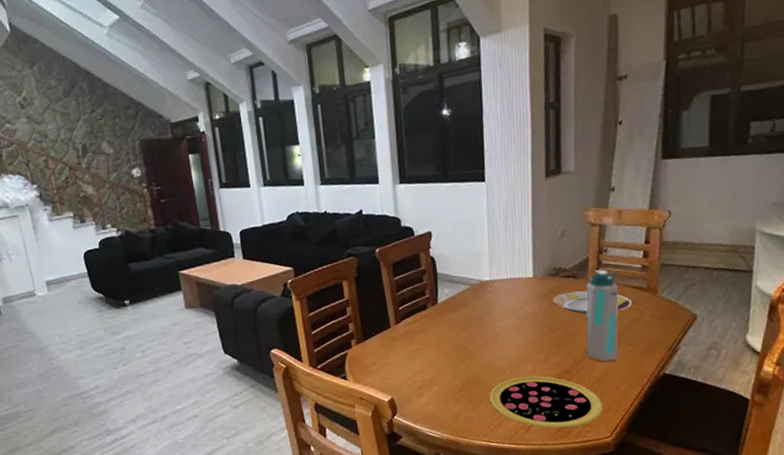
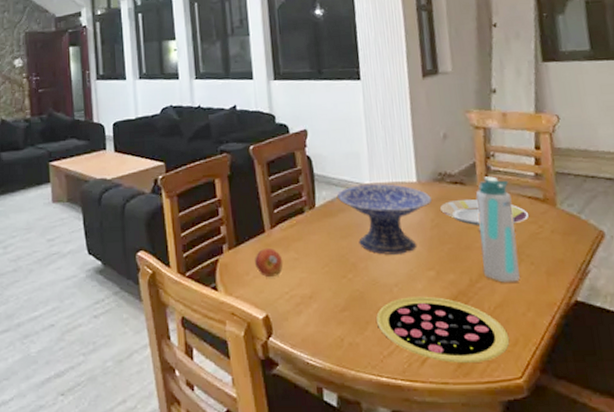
fruit: none [381,341,407,367] -> present [255,247,283,278]
decorative bowl: none [459,279,546,343] -> present [337,183,433,255]

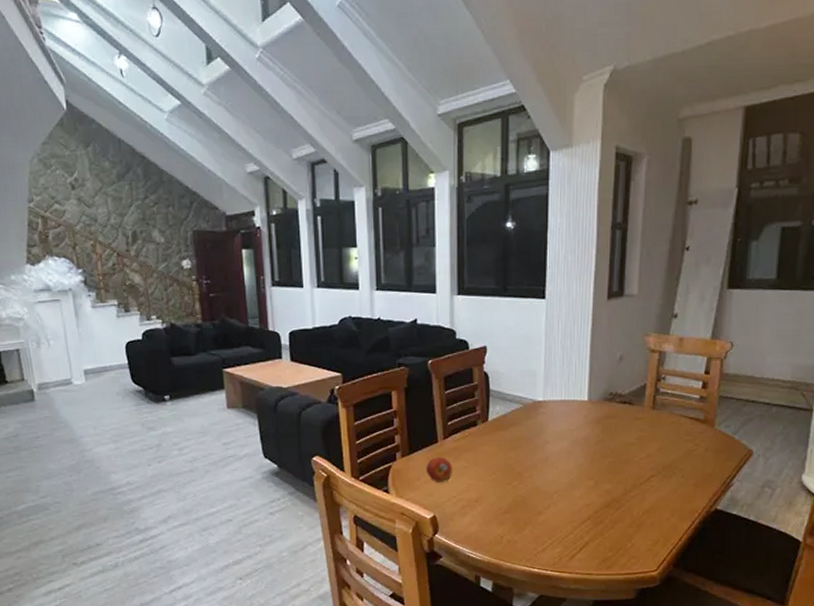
decorative bowl: present [337,183,433,255] -> none [511,401,601,466]
pizza: present [376,296,510,363] -> none [535,502,652,558]
plate: present [440,199,528,226] -> none [607,418,687,443]
water bottle: present [475,176,520,283] -> none [637,398,675,492]

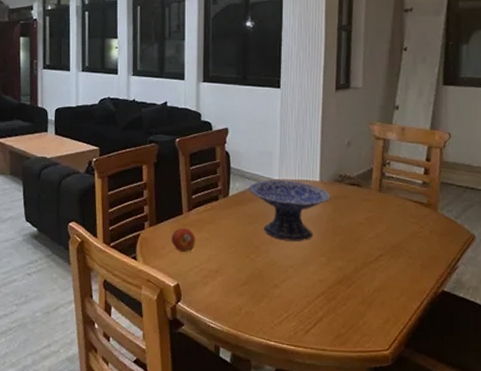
decorative bowl: none [511,401,601,466] -> present [249,180,331,241]

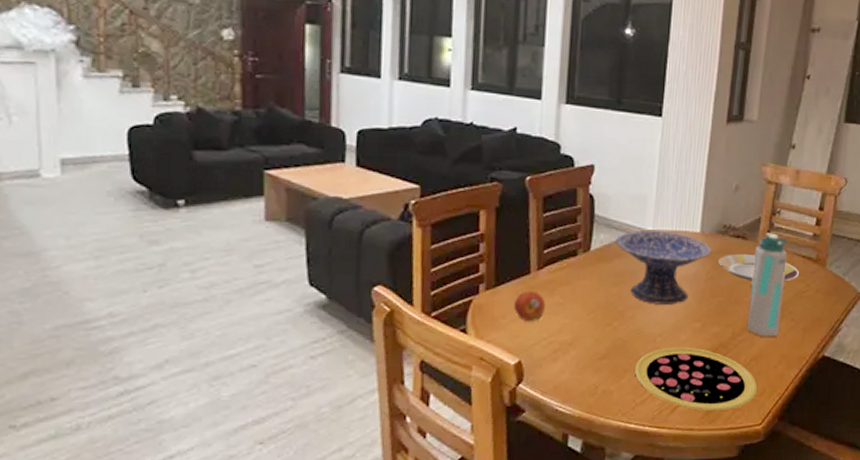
pizza: none [272,277,382,335] -> present [635,347,758,411]
plate: none [338,199,412,224] -> present [718,254,799,282]
water bottle: none [367,181,400,272] -> present [746,233,788,337]

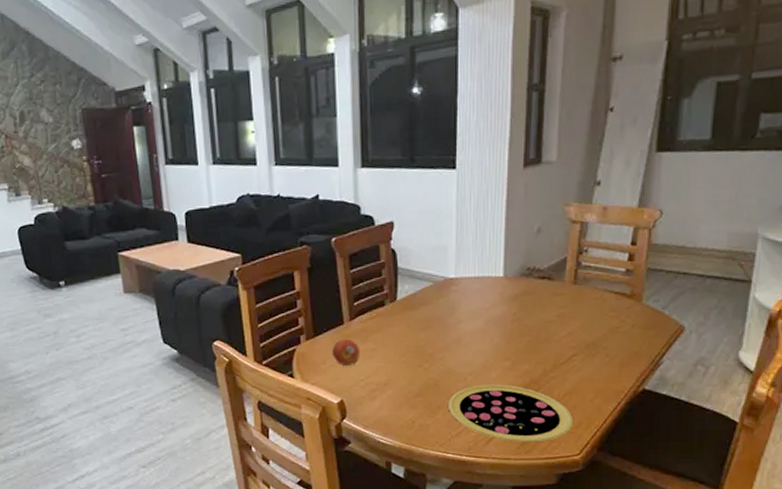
decorative bowl: present [616,230,712,304] -> none [420,278,517,346]
plate: present [718,254,799,282] -> none [524,294,612,320]
water bottle: present [746,233,788,337] -> none [558,272,598,373]

